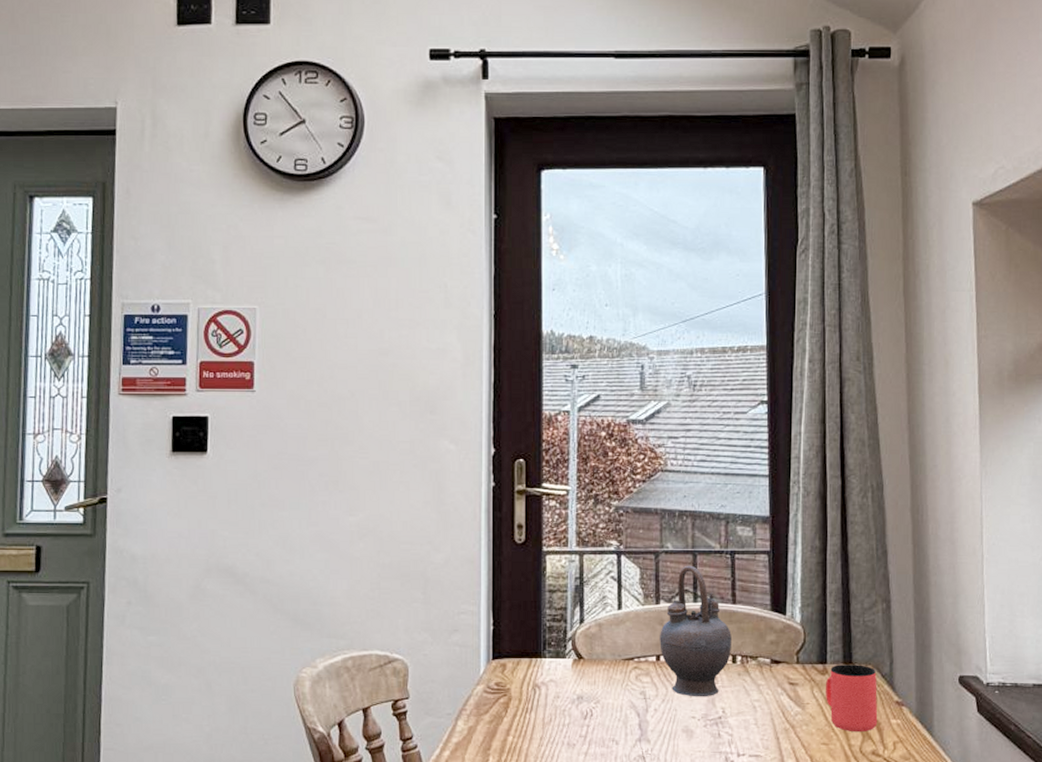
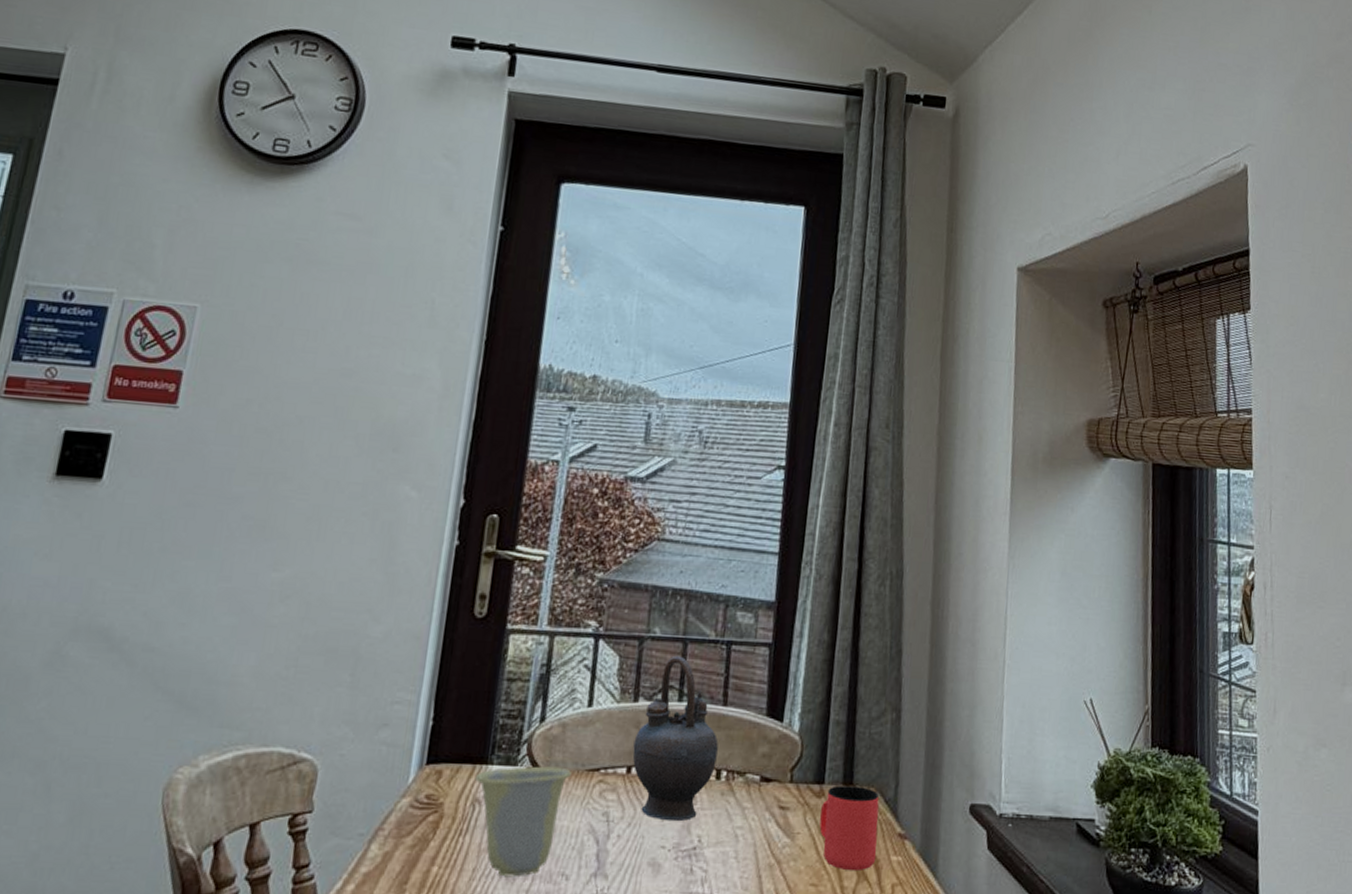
cup: none [533,657,610,743] -> present [475,766,572,878]

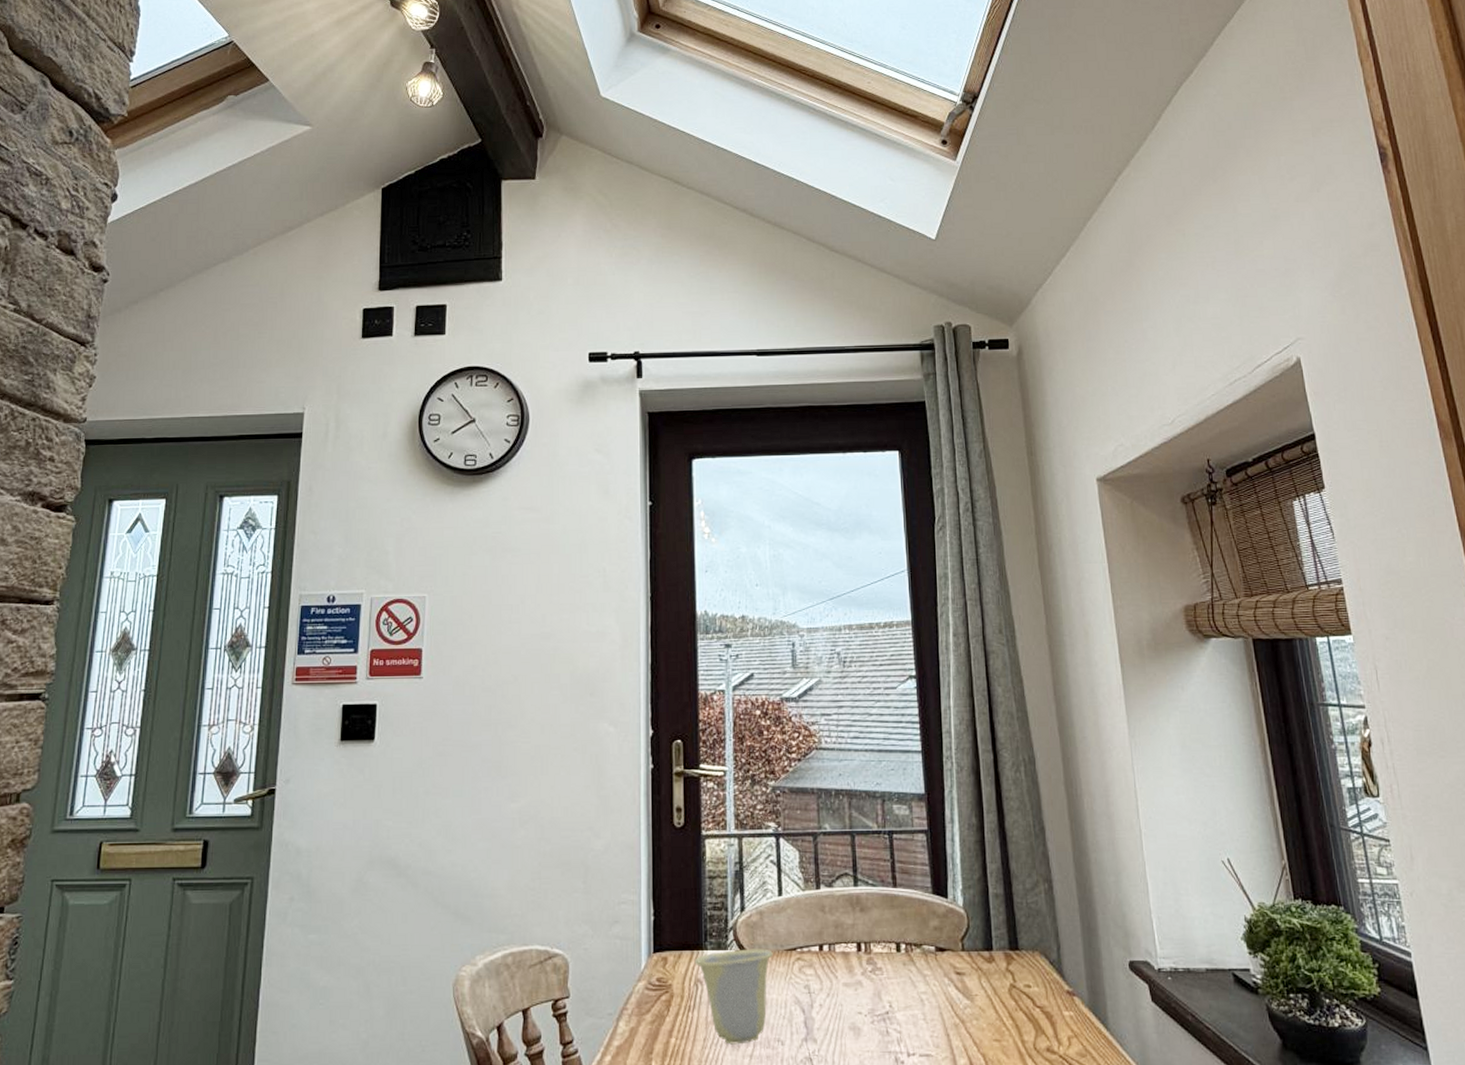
teapot: present [632,655,719,822] -> none [821,847,895,990]
cup: present [819,785,879,871] -> none [992,951,1050,1027]

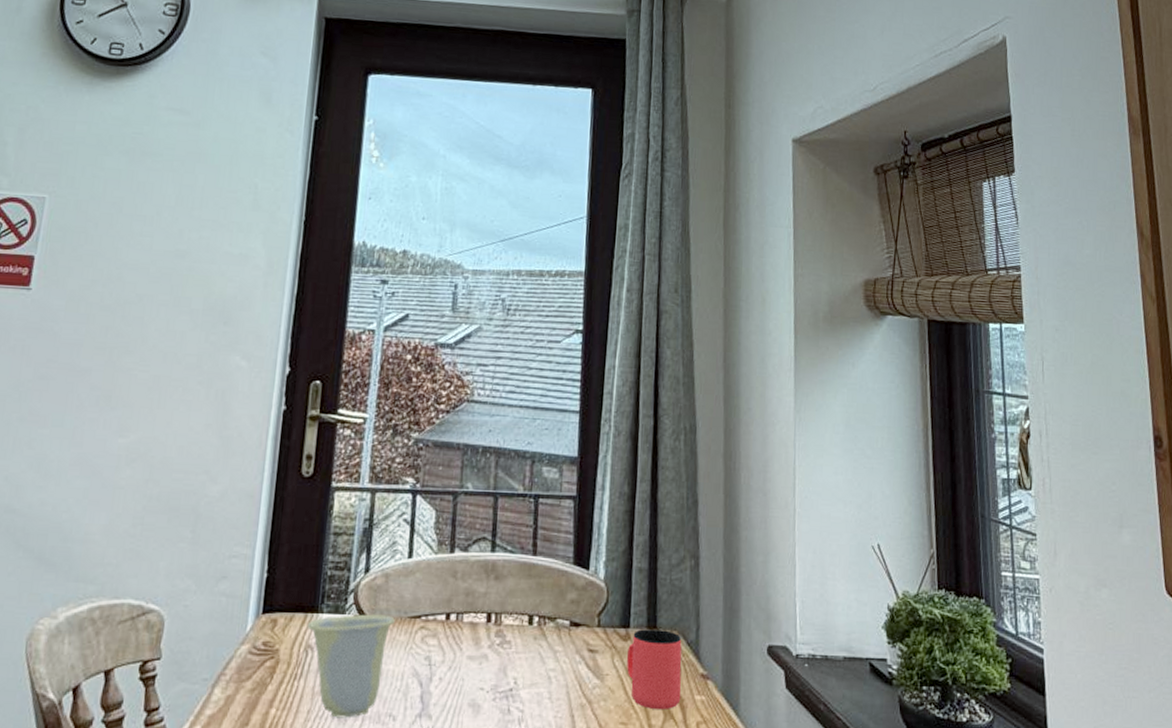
cup: none [992,951,1050,1027] -> present [626,629,682,710]

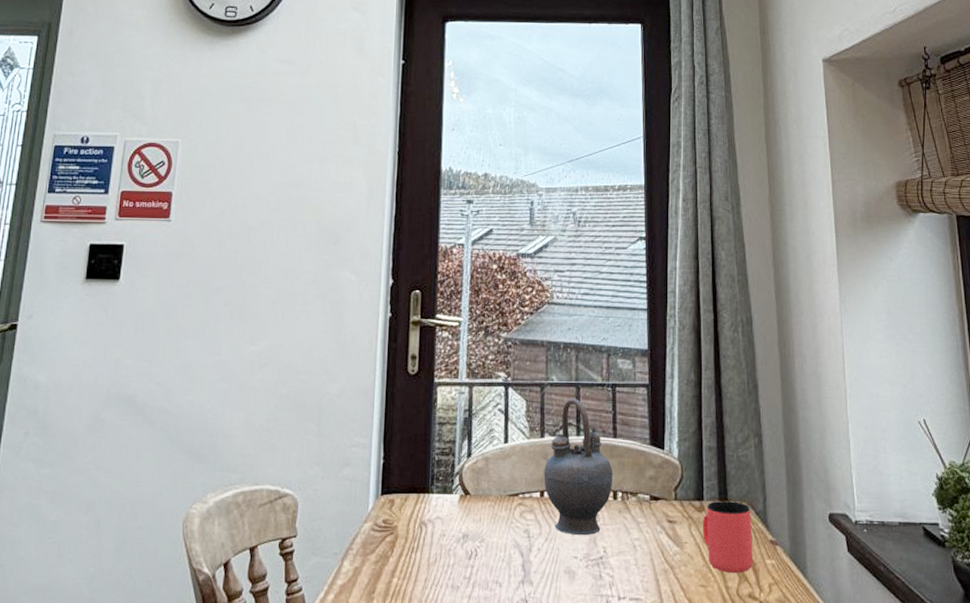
cup: present [307,614,395,718] -> none [420,493,496,586]
teapot: none [451,509,530,665] -> present [544,398,613,536]

